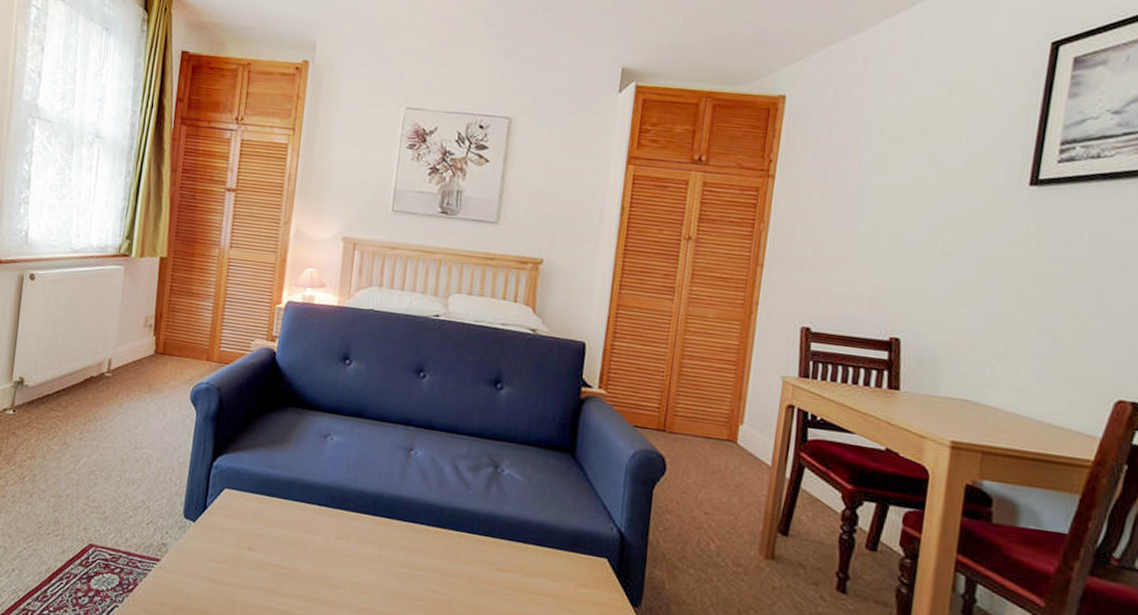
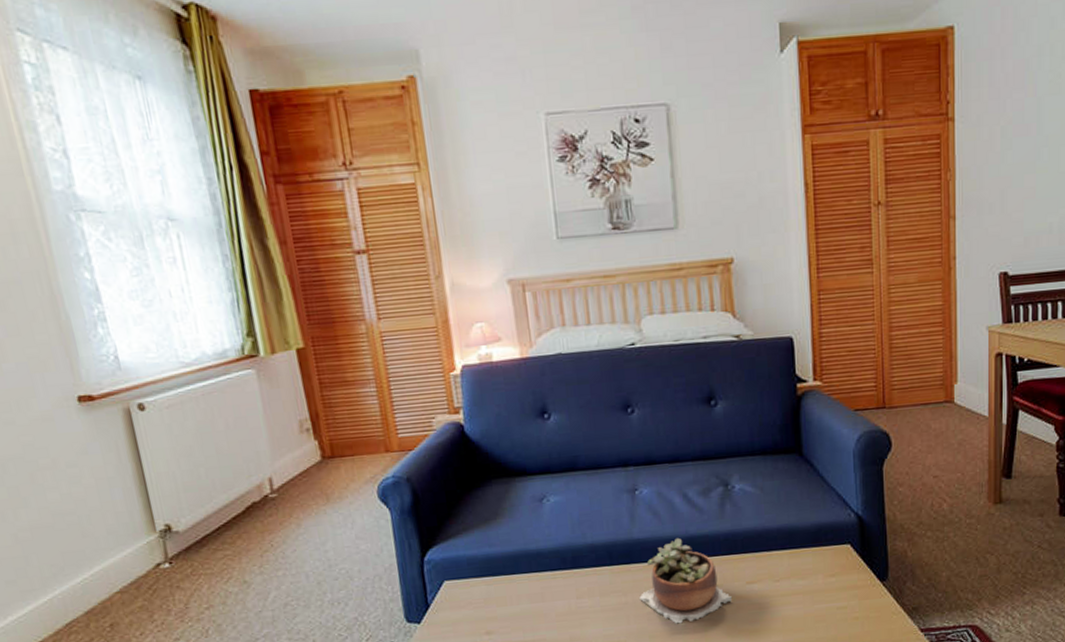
succulent plant: none [393,505,480,594] -> present [639,537,732,624]

